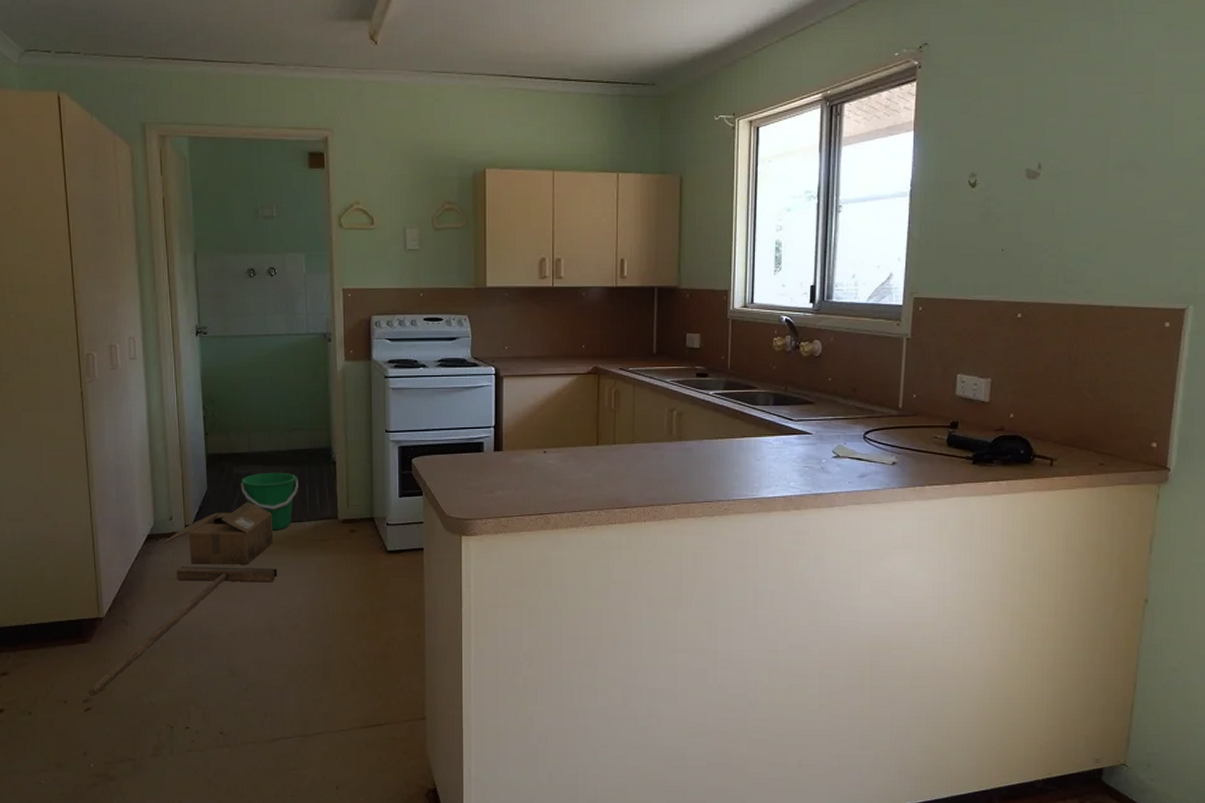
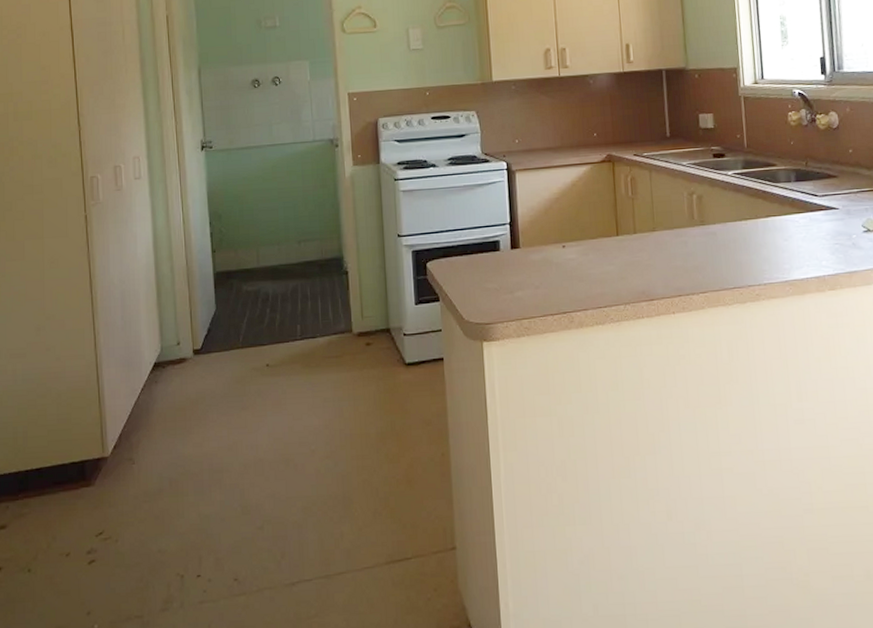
broom: present [88,566,278,696] -> none [92,390,292,546]
cardboard box: present [164,501,273,564] -> none [171,320,285,392]
bucket: present [240,472,298,531] -> none [250,286,310,350]

